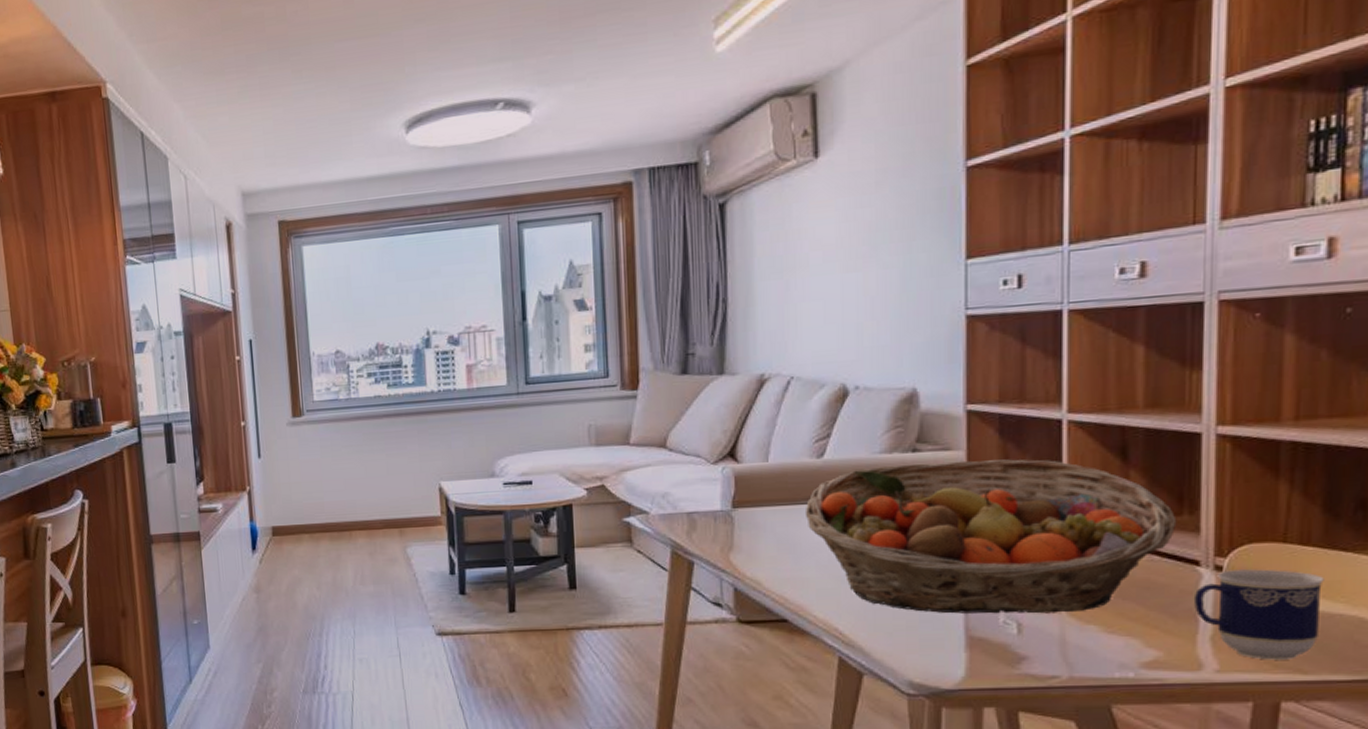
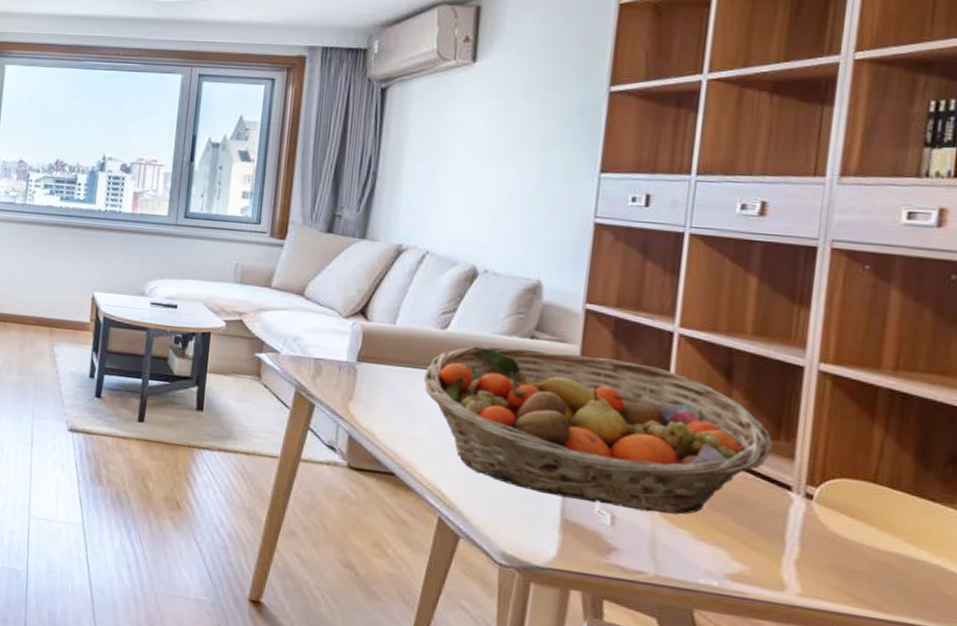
cup: present [1195,569,1324,660] -> none [783,499,911,596]

